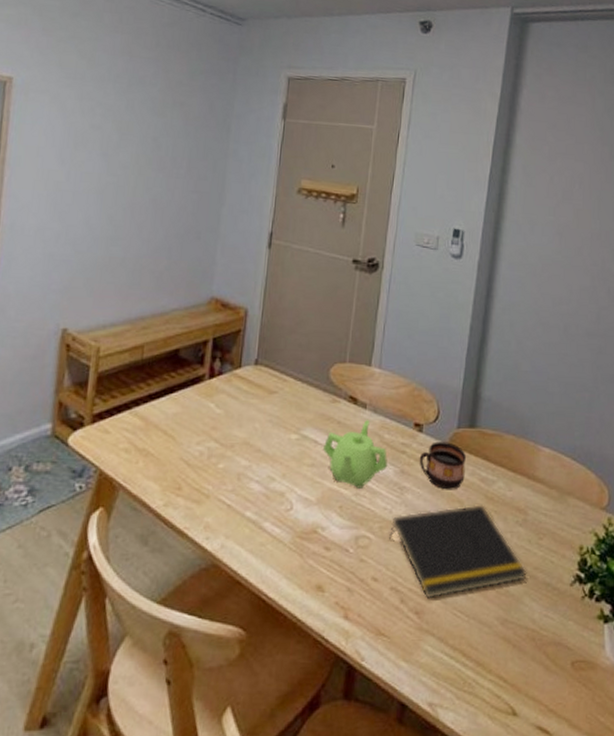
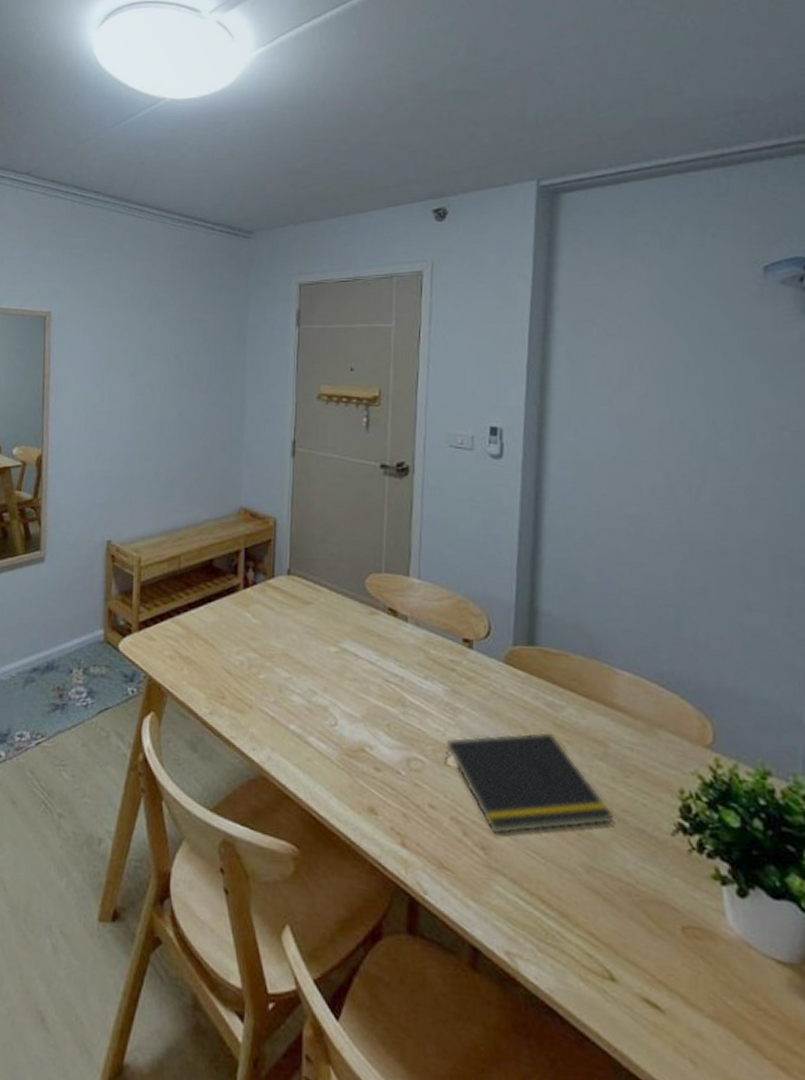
teapot: present [322,420,388,488] -> none [364,634,437,707]
cup: present [419,441,466,490] -> none [471,659,527,715]

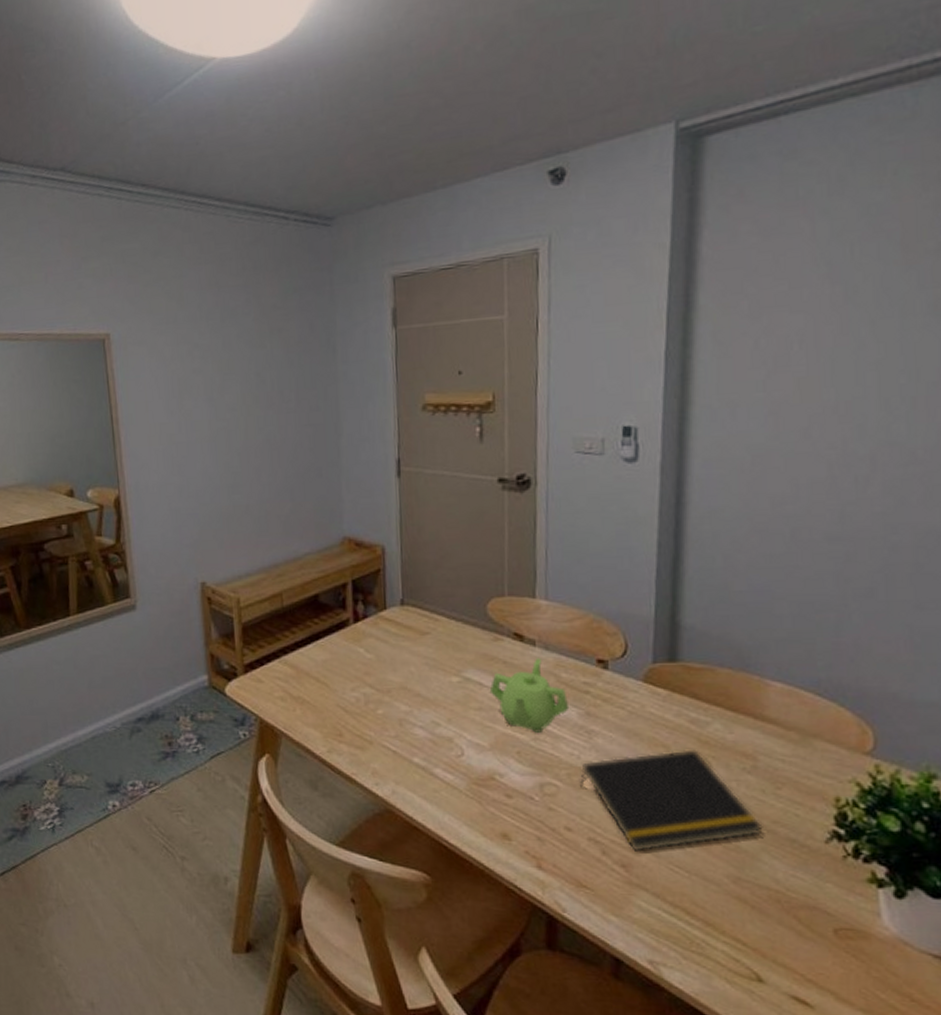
teapot: none [364,634,437,707] -> present [489,658,570,733]

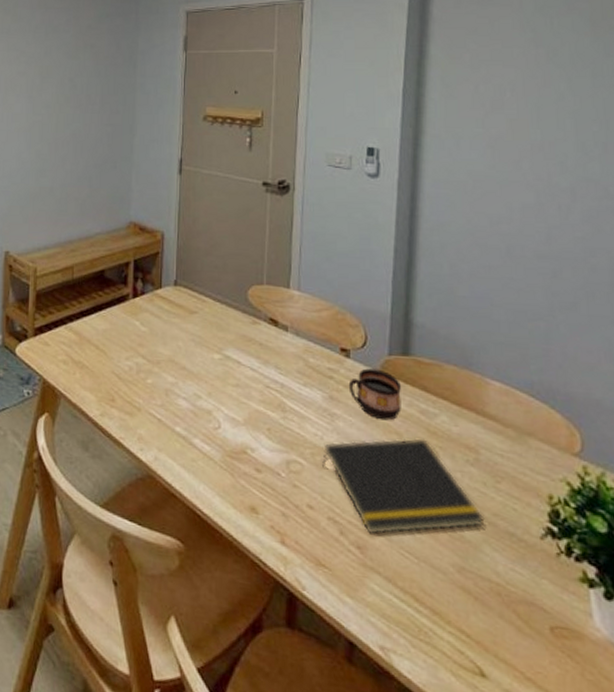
teapot: present [489,658,570,733] -> none [246,343,316,412]
cup: none [607,679,668,734] -> present [348,368,401,421]

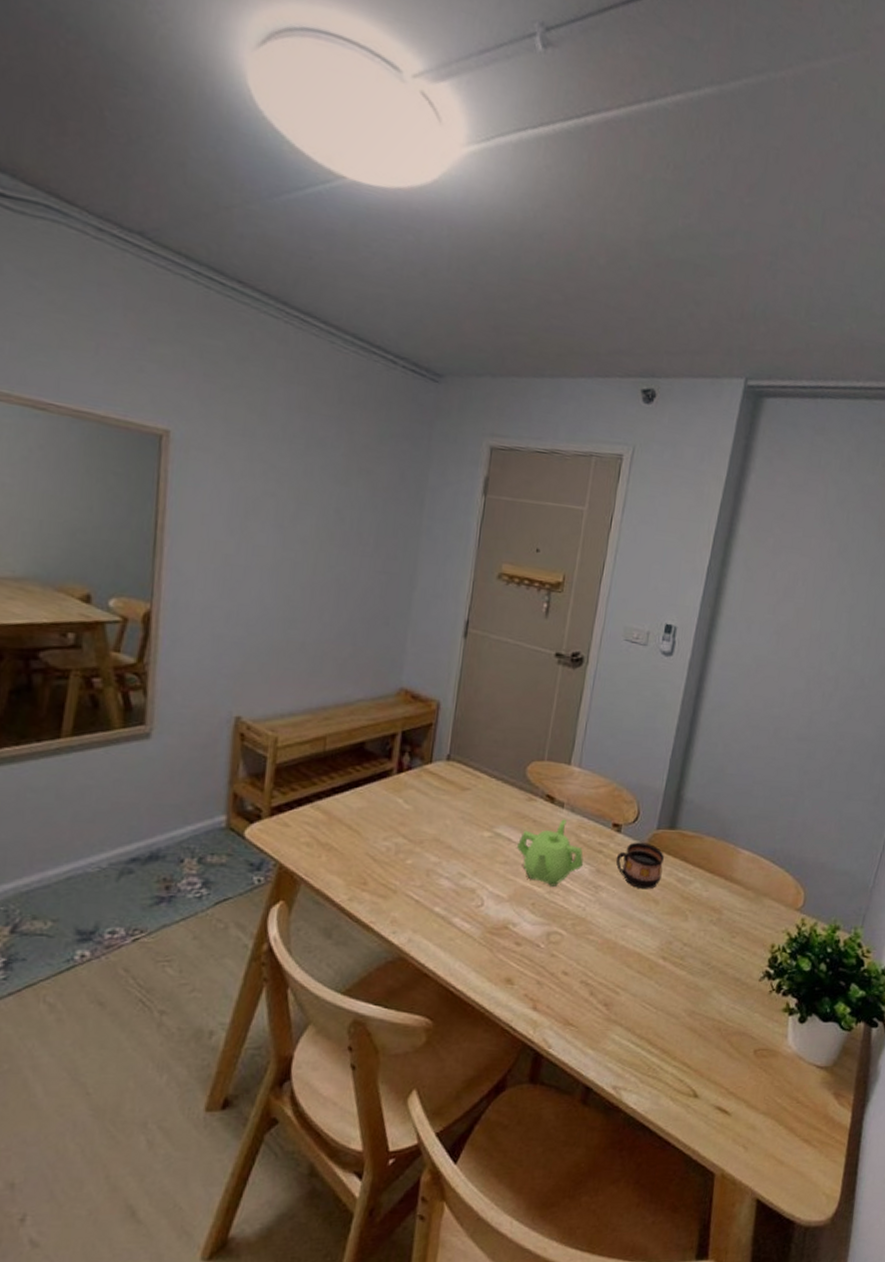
teapot: none [246,343,316,412] -> present [516,819,584,886]
notepad: present [321,438,485,535] -> none [580,904,718,992]

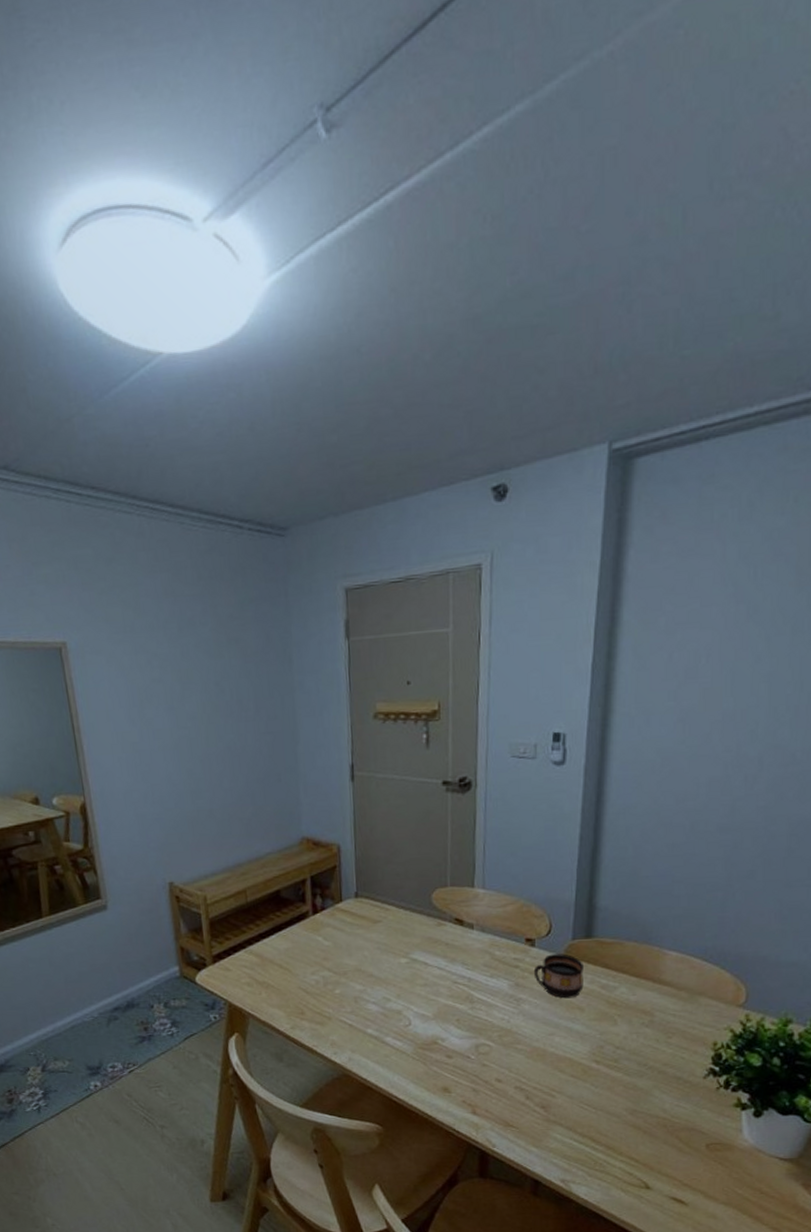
teapot: present [516,819,584,886] -> none [433,939,502,1003]

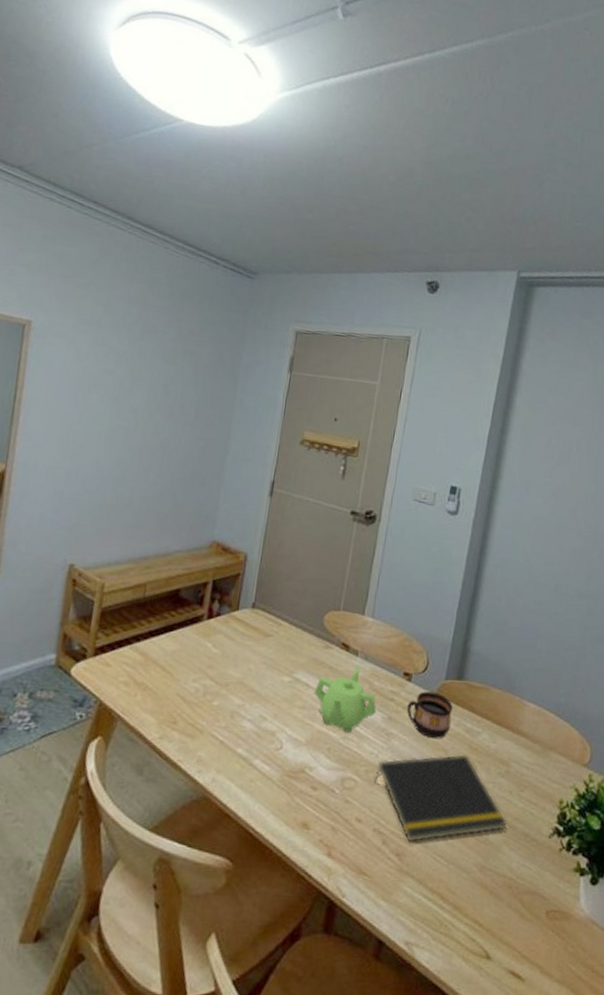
teapot: none [433,939,502,1003] -> present [313,667,377,732]
notepad: none [508,1010,656,1095] -> present [373,754,507,843]

